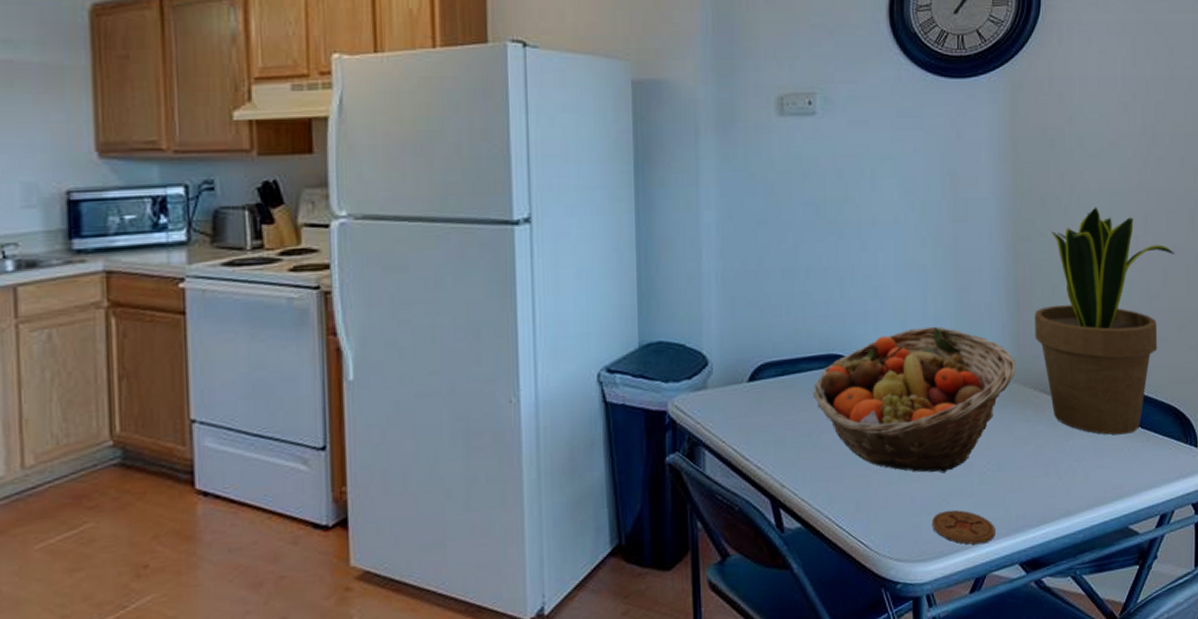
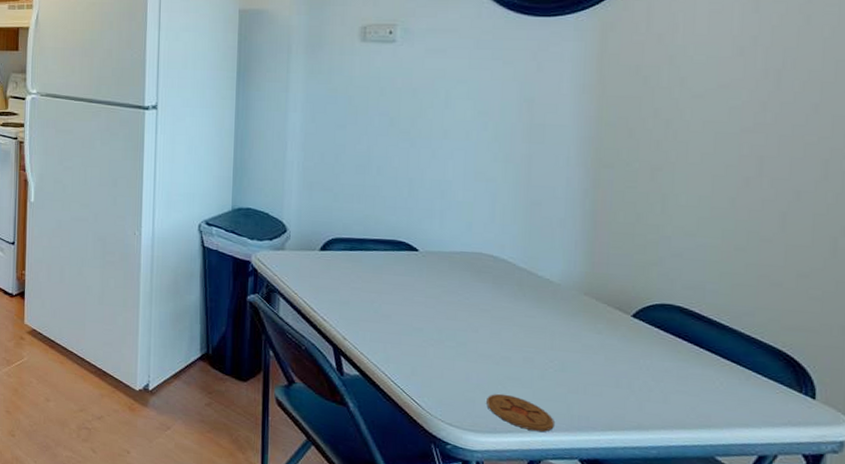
fruit basket: present [813,326,1015,474] -> none [377,231,588,361]
potted plant: present [1035,206,1175,435] -> none [613,144,799,368]

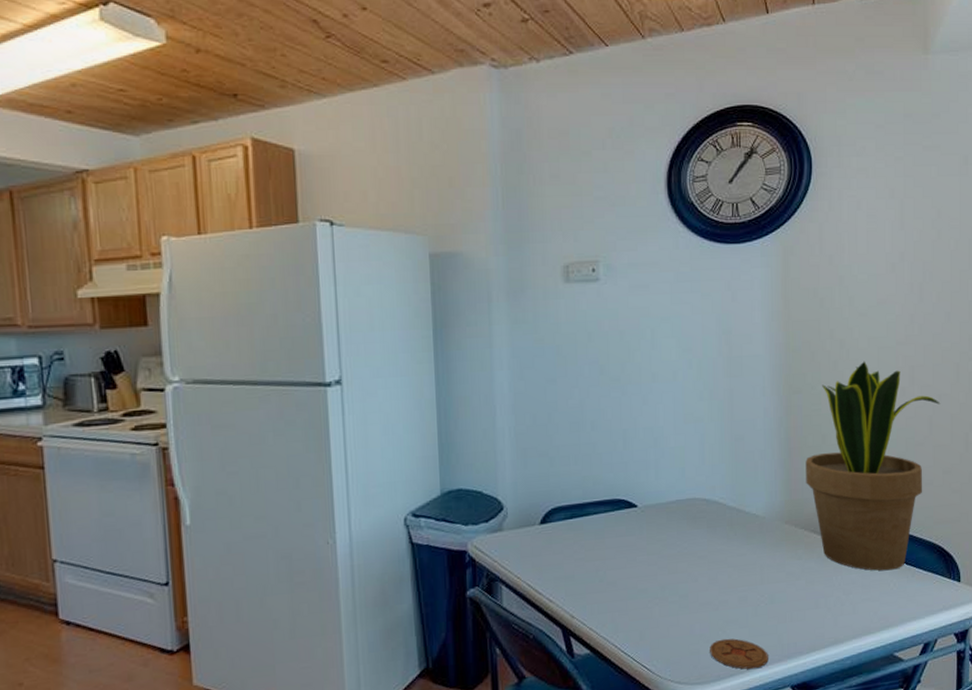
potted plant: none [613,144,799,368] -> present [805,361,941,571]

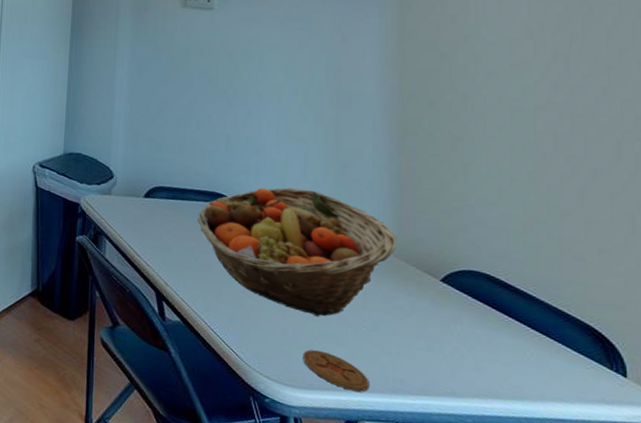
fruit basket: none [599,473,787,606] -> present [197,187,397,317]
potted plant: present [805,361,941,571] -> none [419,118,595,339]

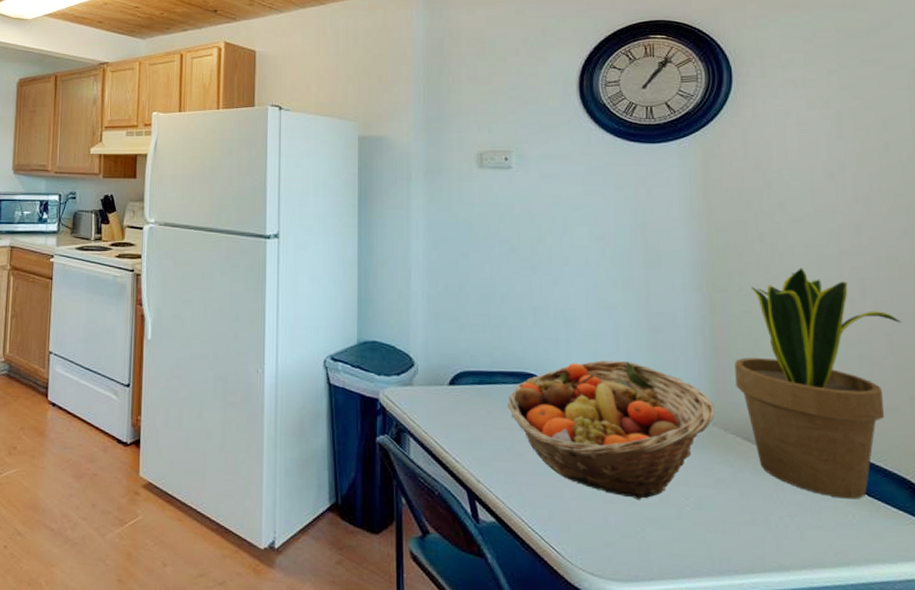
coaster: present [303,349,369,392] -> none [626,536,696,578]
potted plant: none [419,118,595,339] -> present [735,267,902,499]

